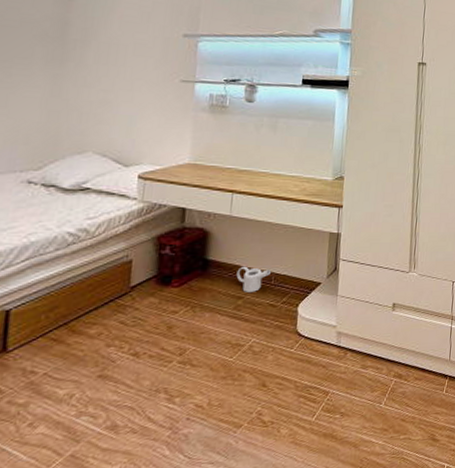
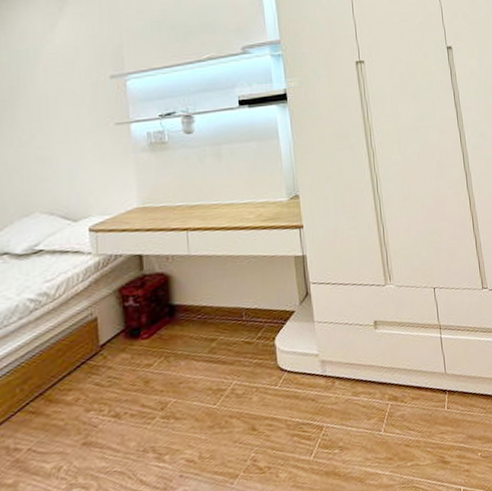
watering can: present [236,266,271,292] -> none [205,305,240,333]

